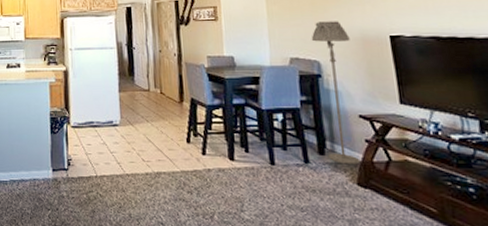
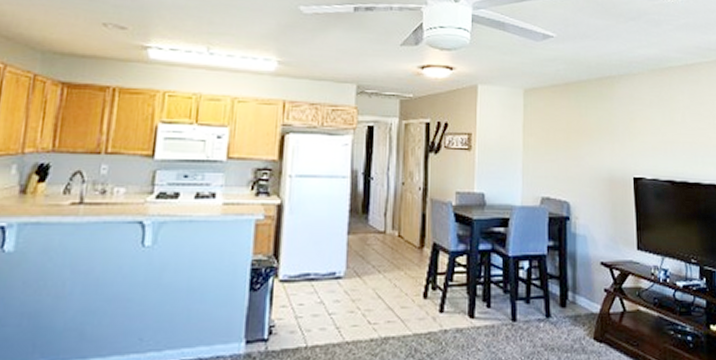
floor lamp: present [311,21,361,165] -> none [563,158,599,317]

